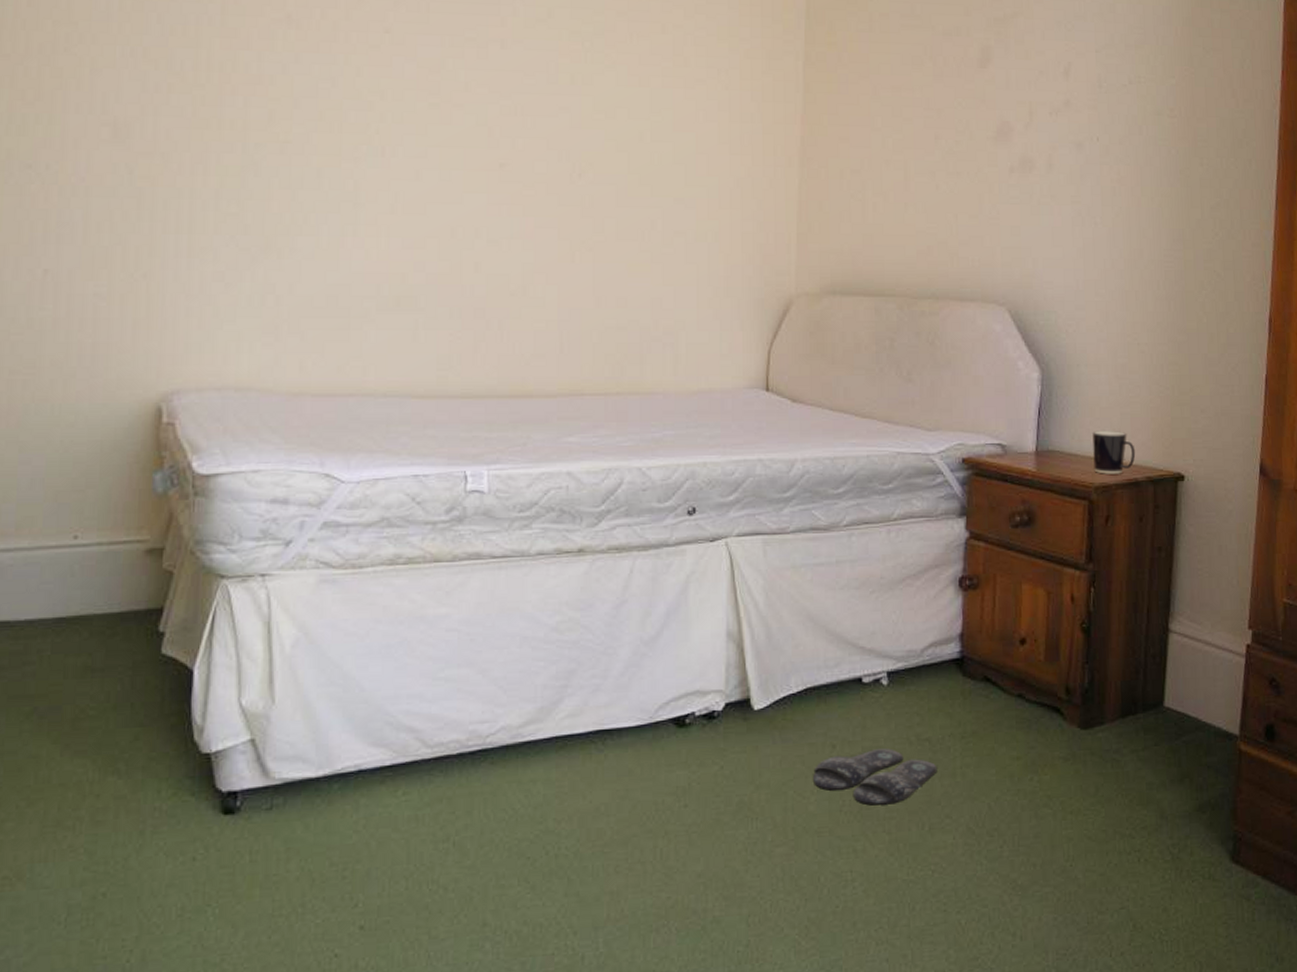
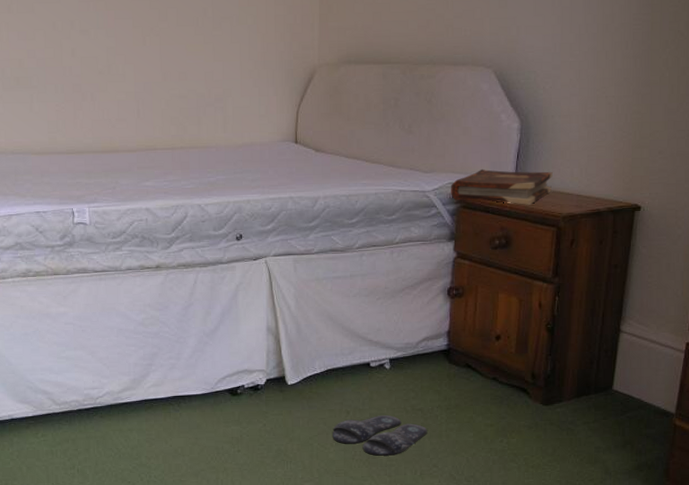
book: none [960,427,1081,473] -> present [451,169,553,205]
mug: present [1092,431,1136,474] -> none [563,170,599,206]

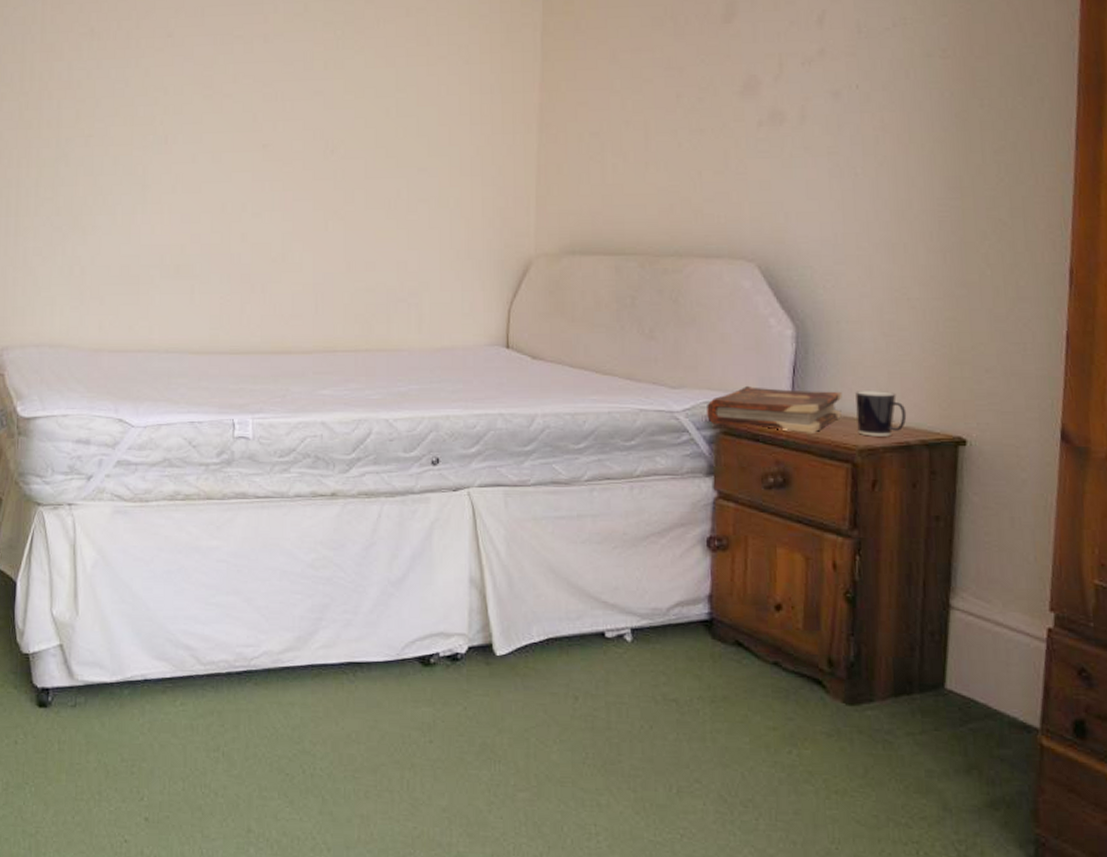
slippers: present [333,414,428,456] -> none [556,704,686,762]
mug: none [563,170,599,206] -> present [855,391,907,437]

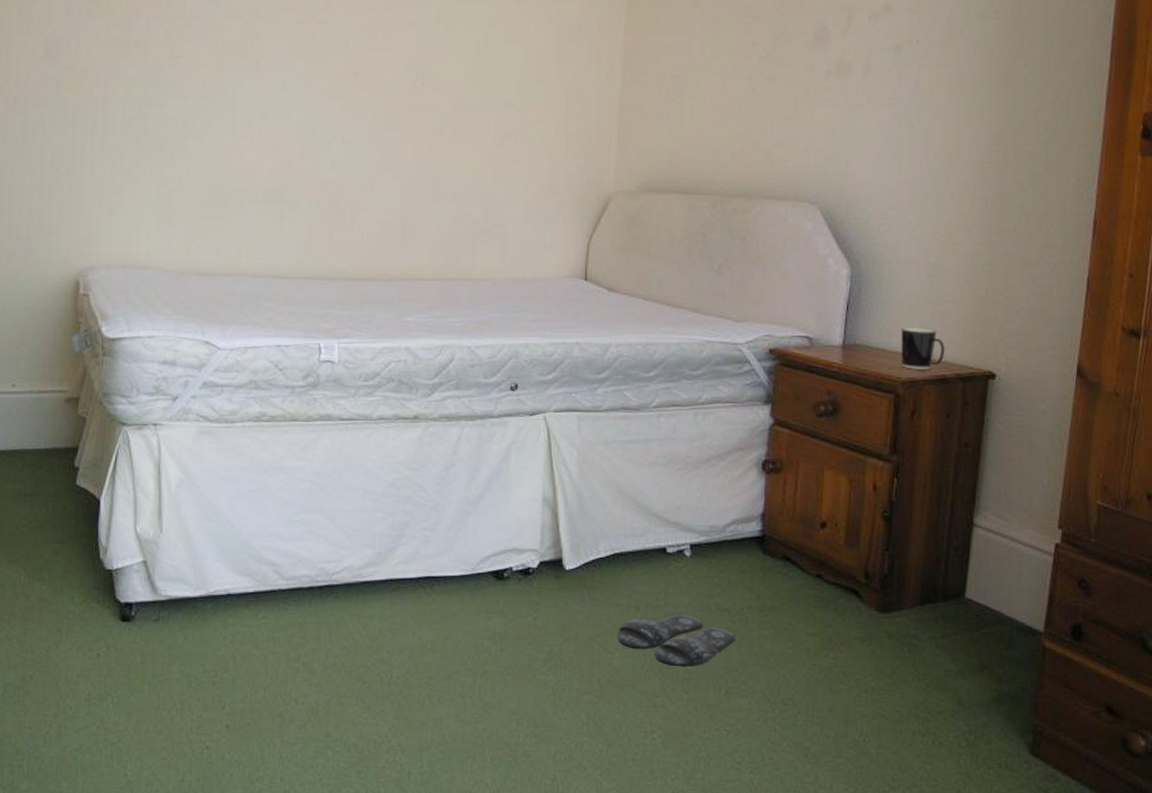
slippers: none [556,704,686,762] -> present [618,613,736,666]
book: present [707,385,842,433] -> none [768,320,889,366]

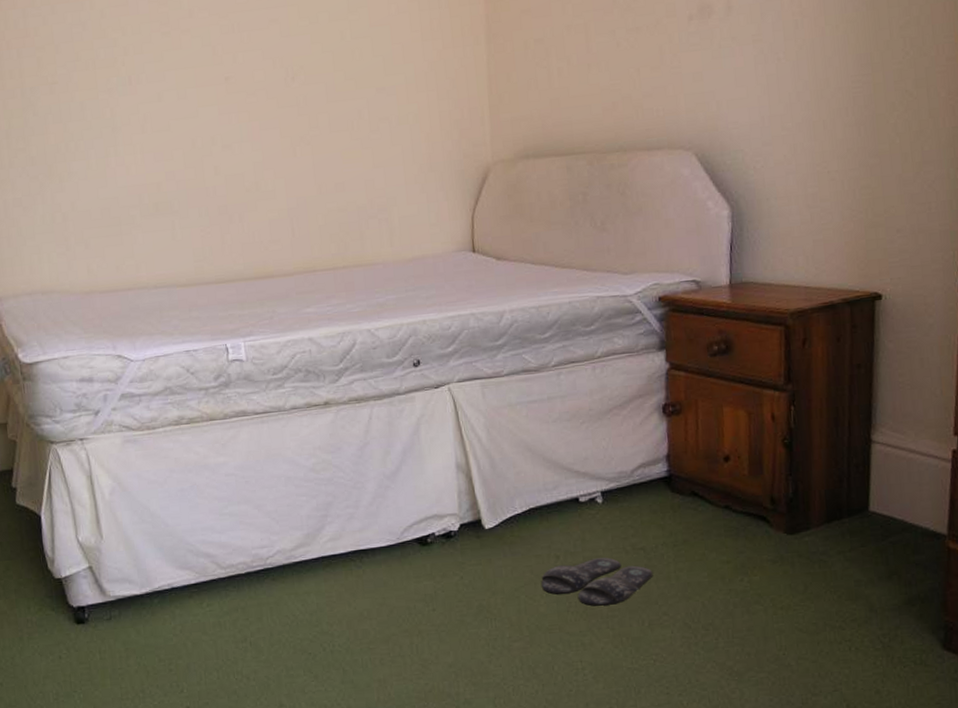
mug: present [901,327,945,370] -> none [785,258,831,300]

